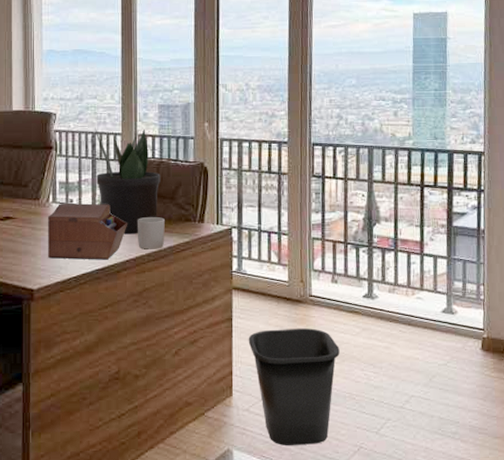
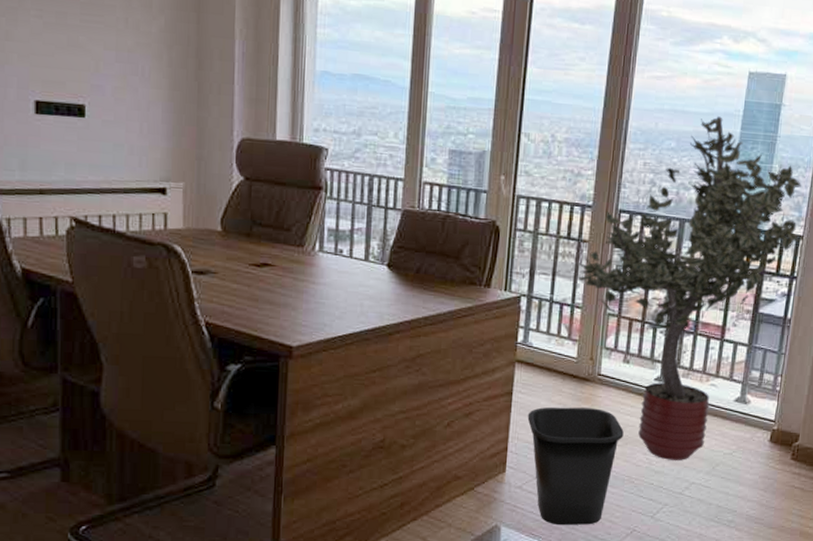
sewing box: present [48,202,127,260] -> none [311,252,404,320]
planter: present [95,127,161,234] -> none [371,169,446,295]
mug: present [136,216,165,250] -> none [414,276,447,313]
potted tree: none [280,54,483,374] -> present [577,116,801,460]

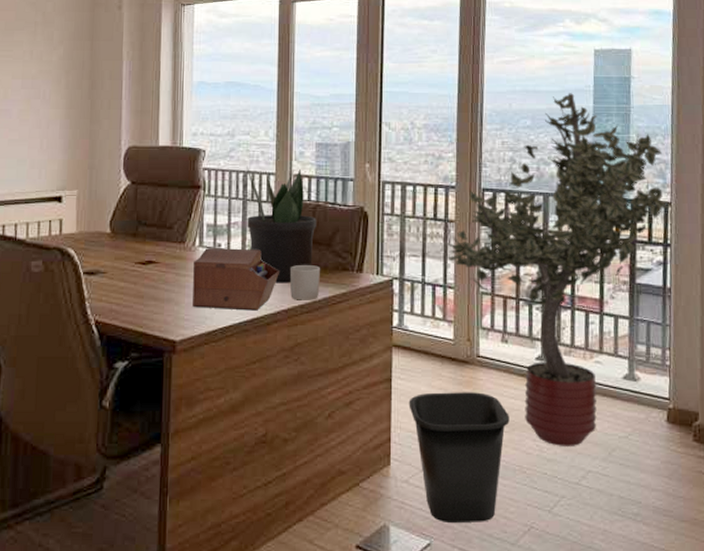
sewing box: none [311,252,404,320] -> present [193,247,279,311]
planter: none [371,169,446,295] -> present [247,166,316,283]
mug: none [414,276,447,313] -> present [289,264,320,300]

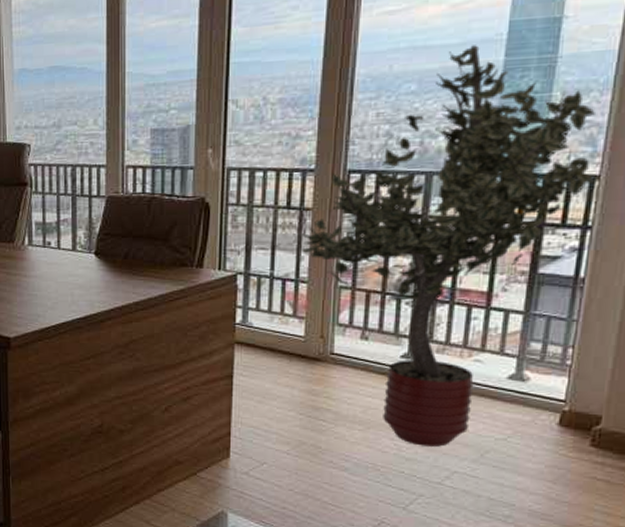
sewing box: present [193,247,279,311] -> none [24,245,112,308]
planter: present [247,166,316,283] -> none [75,158,152,281]
mug: present [289,264,320,300] -> none [123,260,156,298]
waste bin: present [409,392,510,522] -> none [251,389,365,515]

